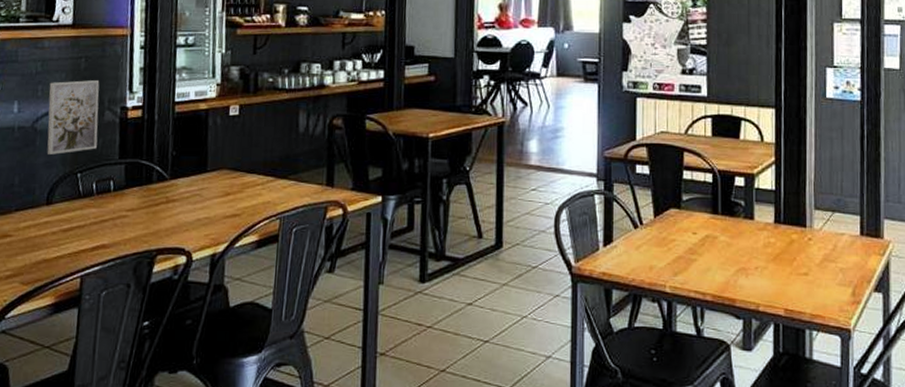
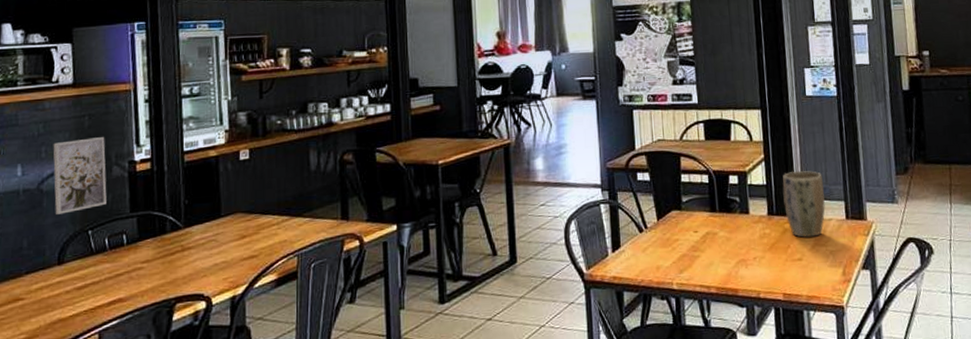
plant pot: none [793,178,838,252] -> present [782,170,825,238]

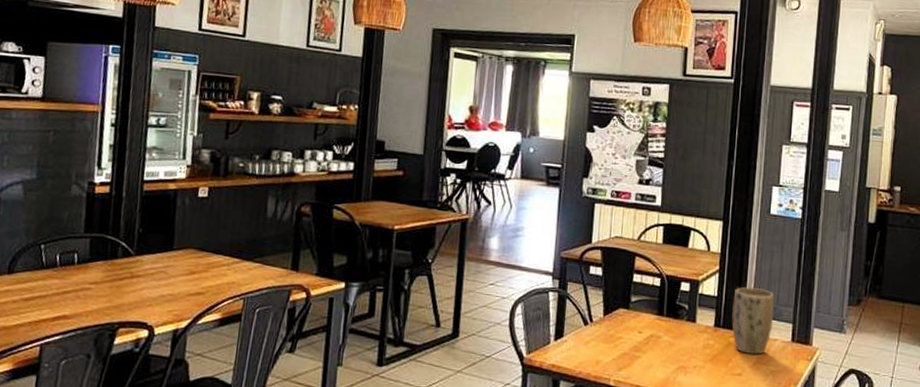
wall art: present [53,137,107,214] -> none [10,153,68,225]

